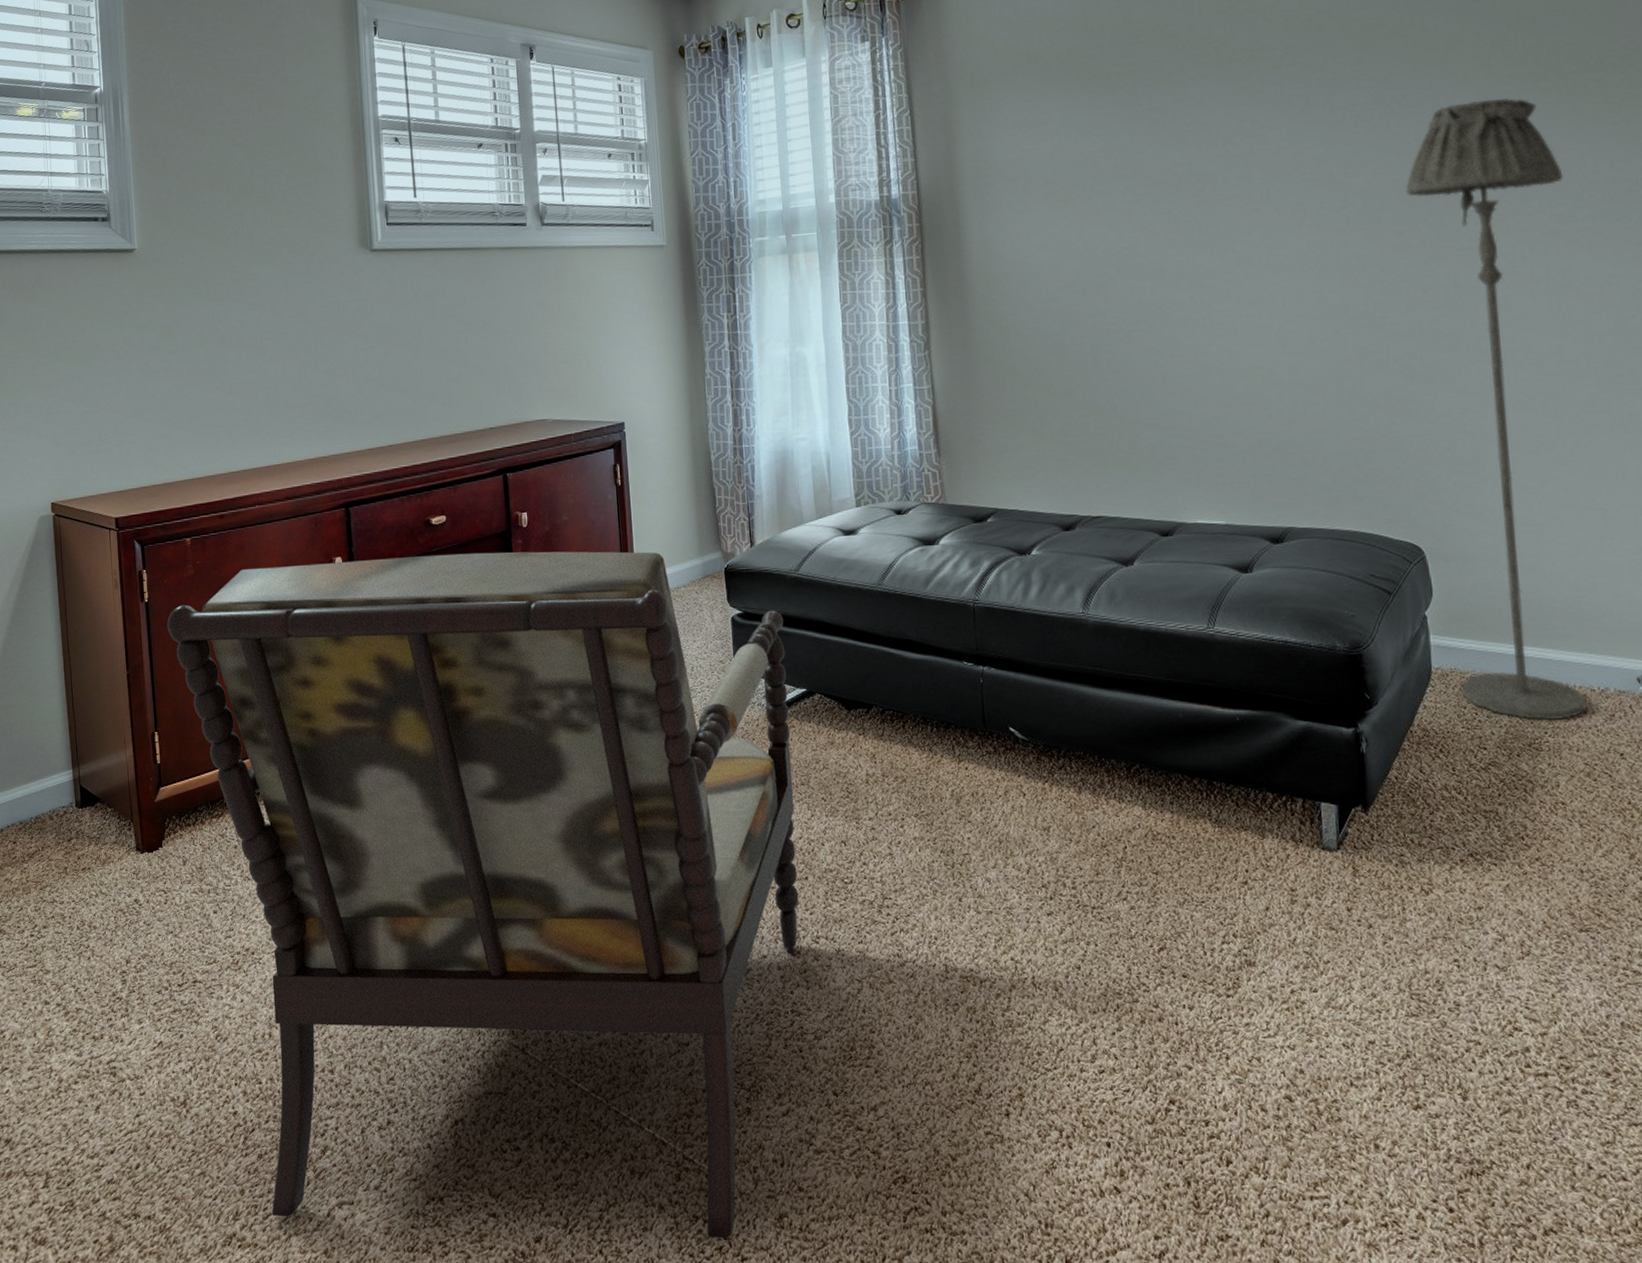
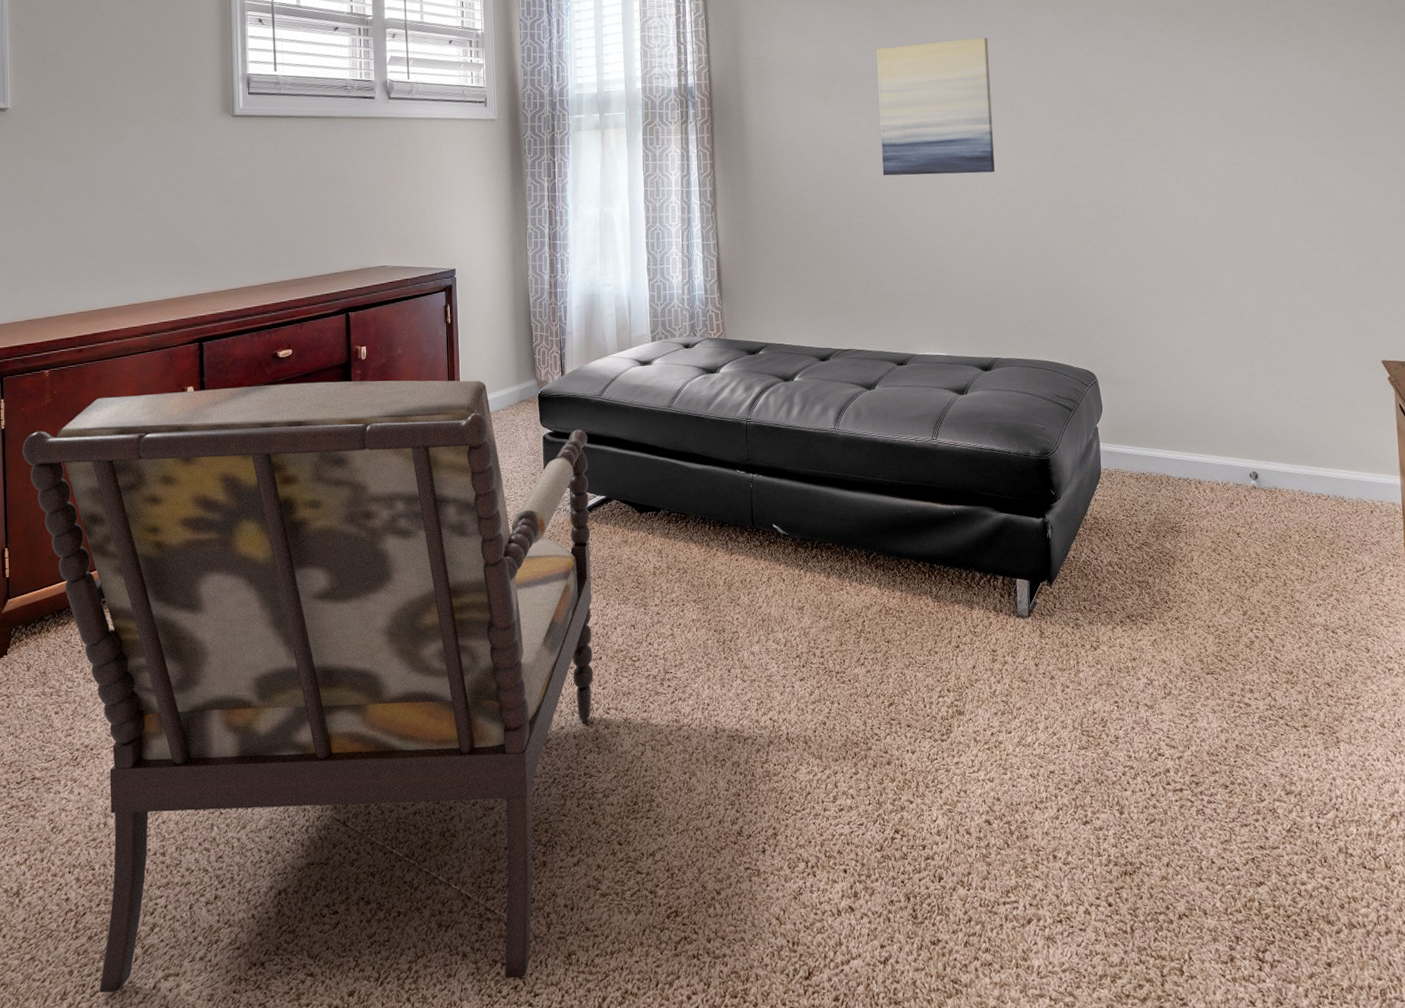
wall art: none [1126,123,1284,302] -> present [876,37,995,176]
floor lamp: present [1405,98,1587,721] -> none [1087,26,1214,509]

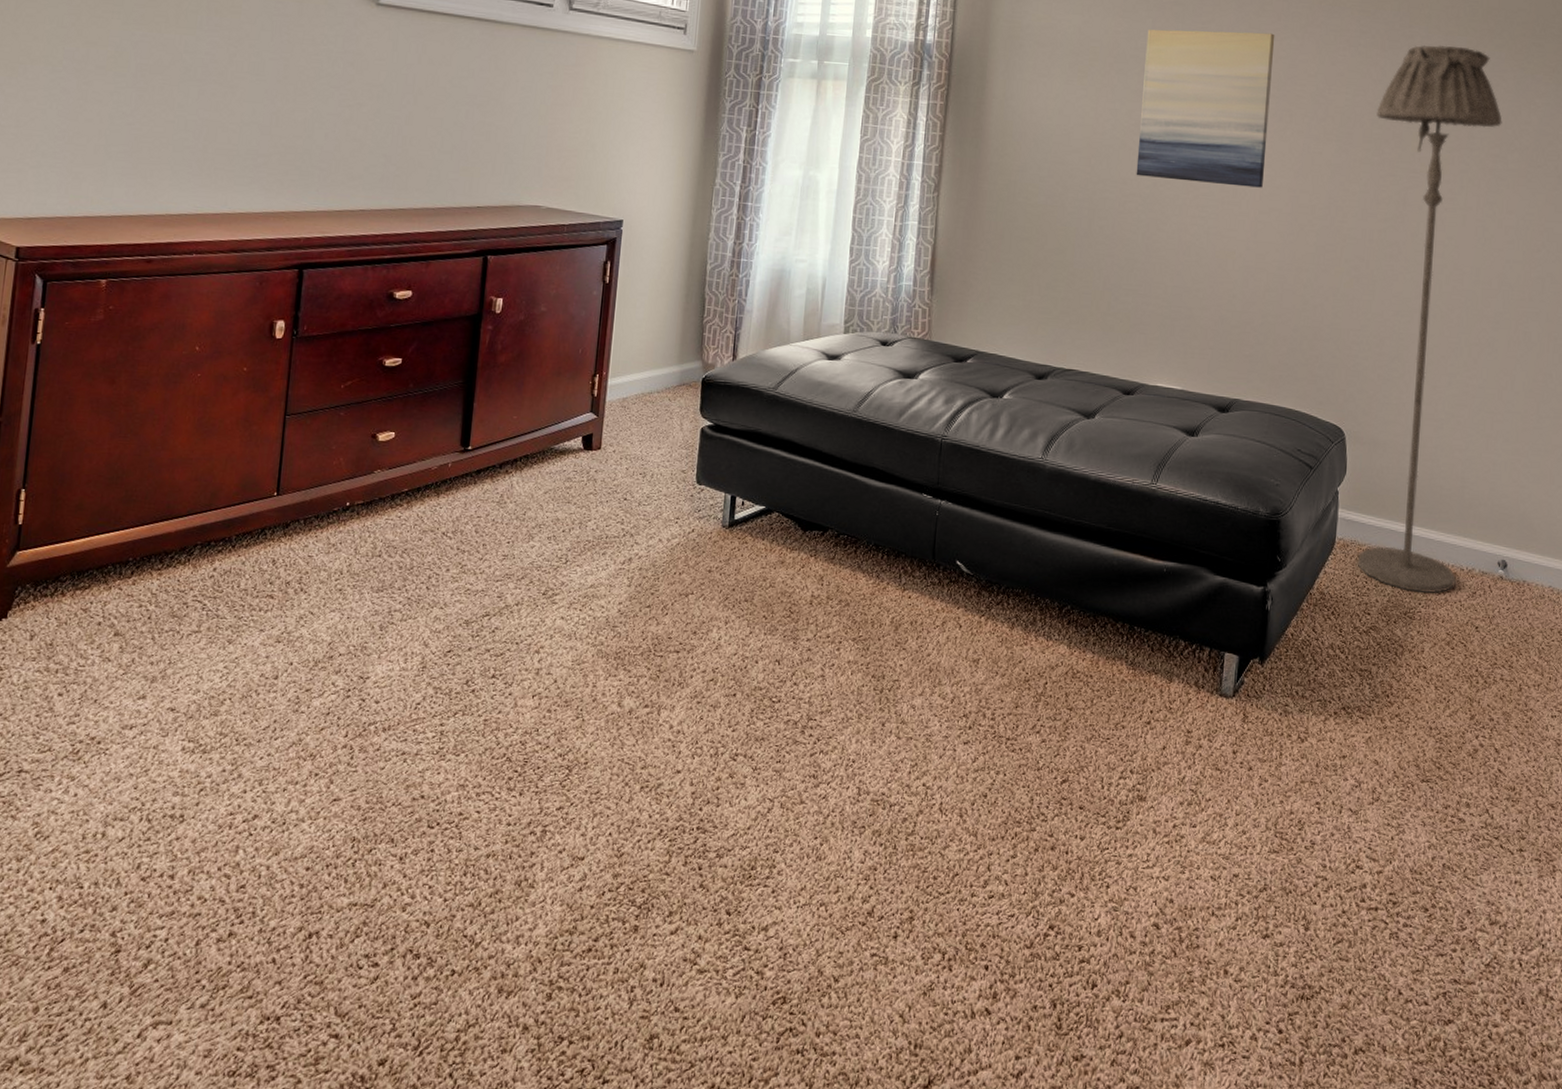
armchair: present [22,380,594,993] -> none [59,320,754,1061]
floor lamp: none [1087,26,1214,509] -> present [1357,44,1502,594]

